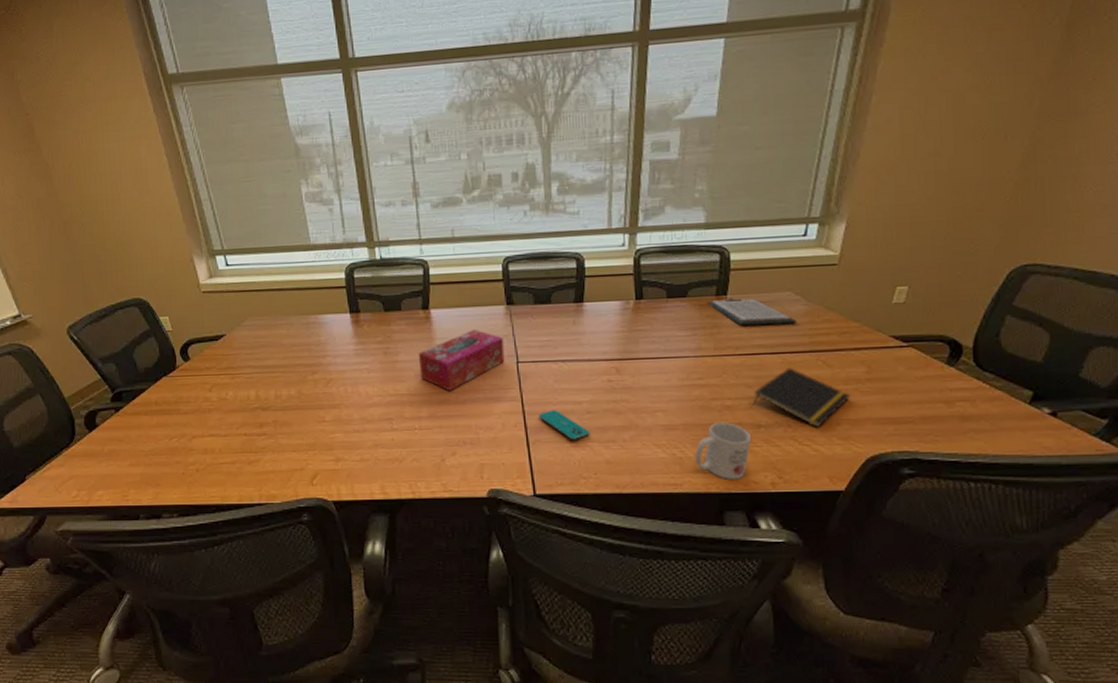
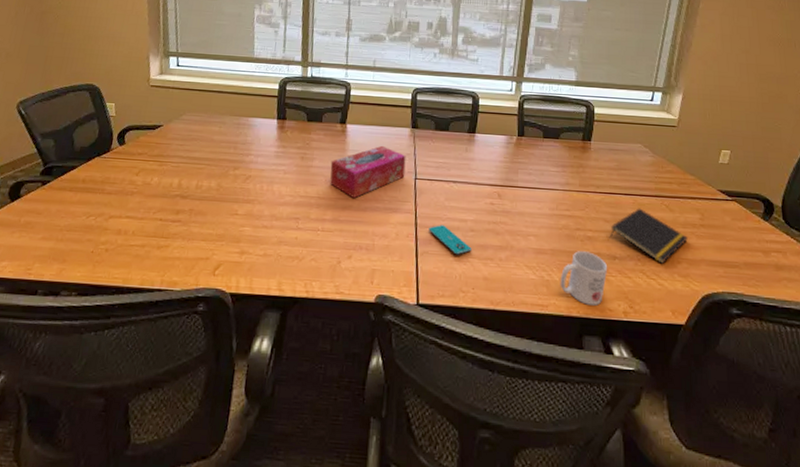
clipboard: present [707,298,797,325] -> none [575,144,645,170]

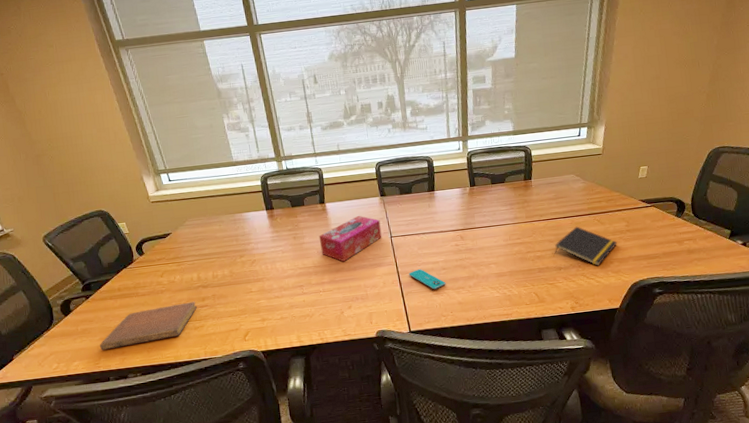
notebook: none [38,212,168,254] -> present [99,301,197,351]
mug: present [560,251,608,306] -> none [519,267,556,308]

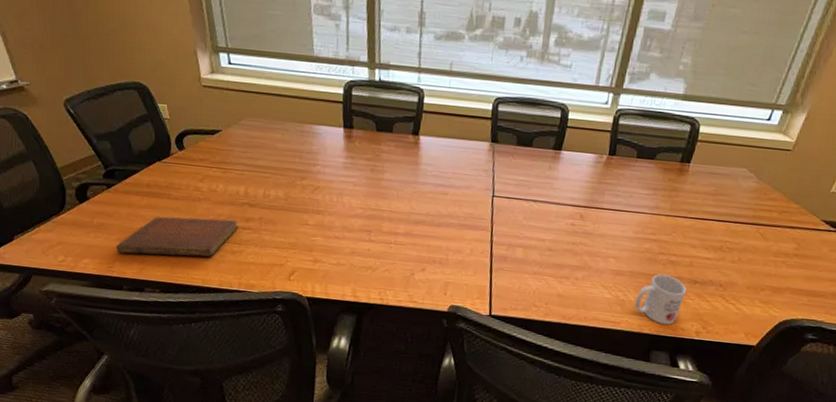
tissue box: present [319,215,382,262] -> none [402,160,484,213]
smartphone: present [409,269,446,290] -> none [504,243,548,273]
mug: none [519,267,556,308] -> present [635,274,687,325]
notepad: present [554,226,617,266] -> none [693,235,777,290]

